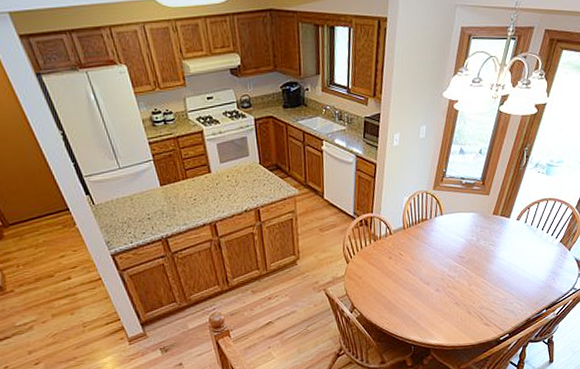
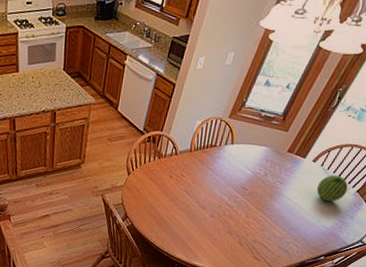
fruit: none [525,229,552,256] -> present [316,174,349,202]

